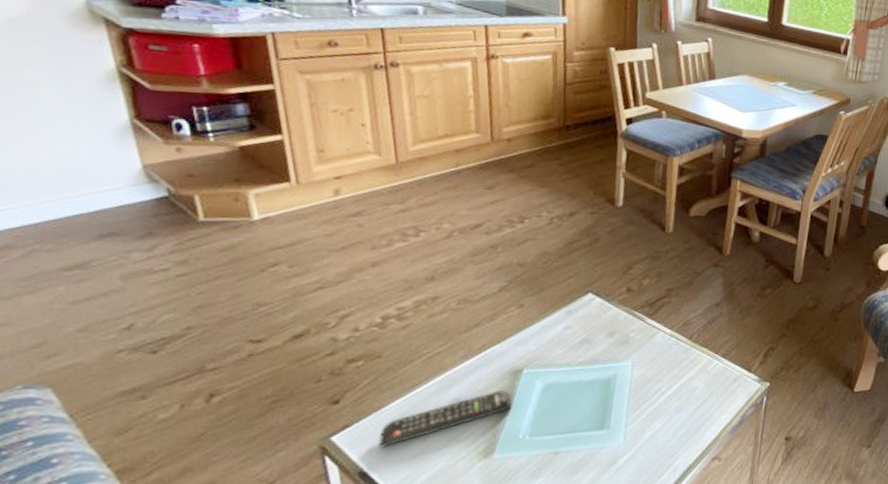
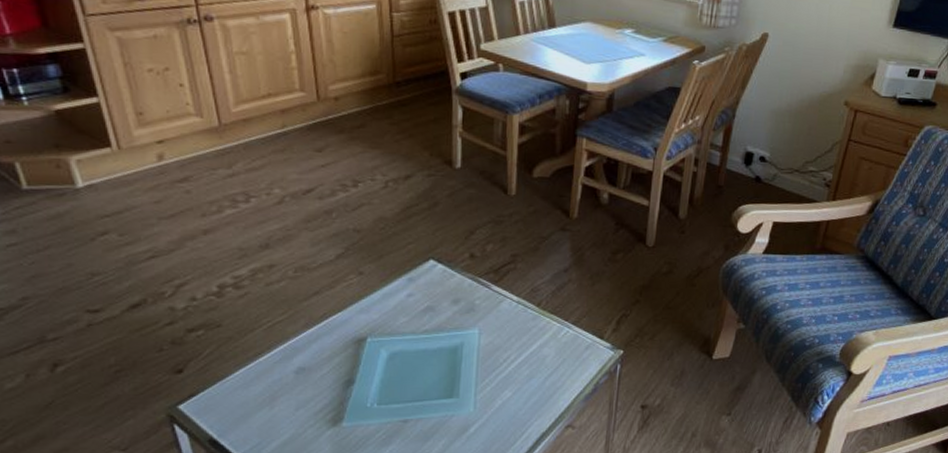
remote control: present [378,390,512,448] -> none [225,359,358,416]

